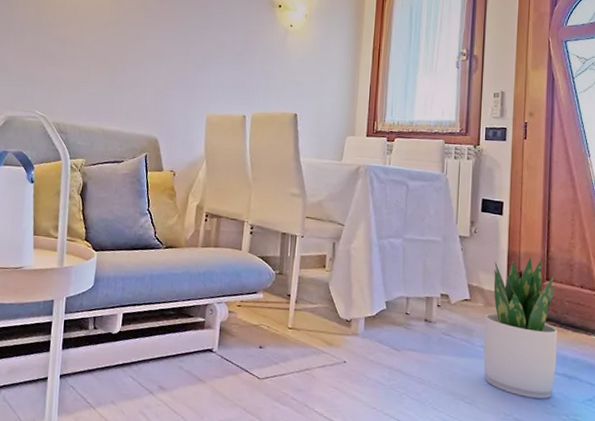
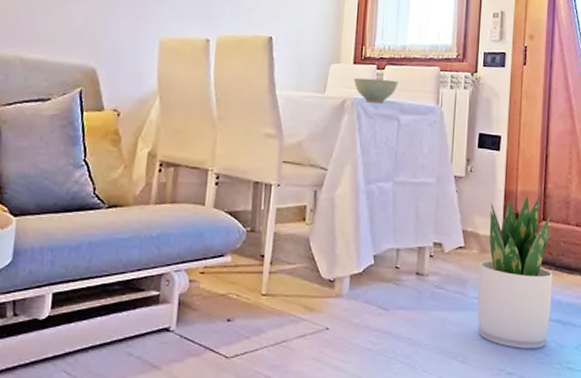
bowl: none [366,148,407,171] -> present [353,77,399,104]

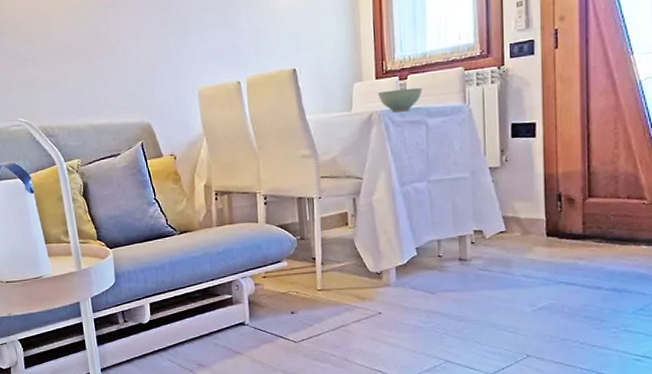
planter: present [477,197,553,349] -> none [523,176,604,317]

